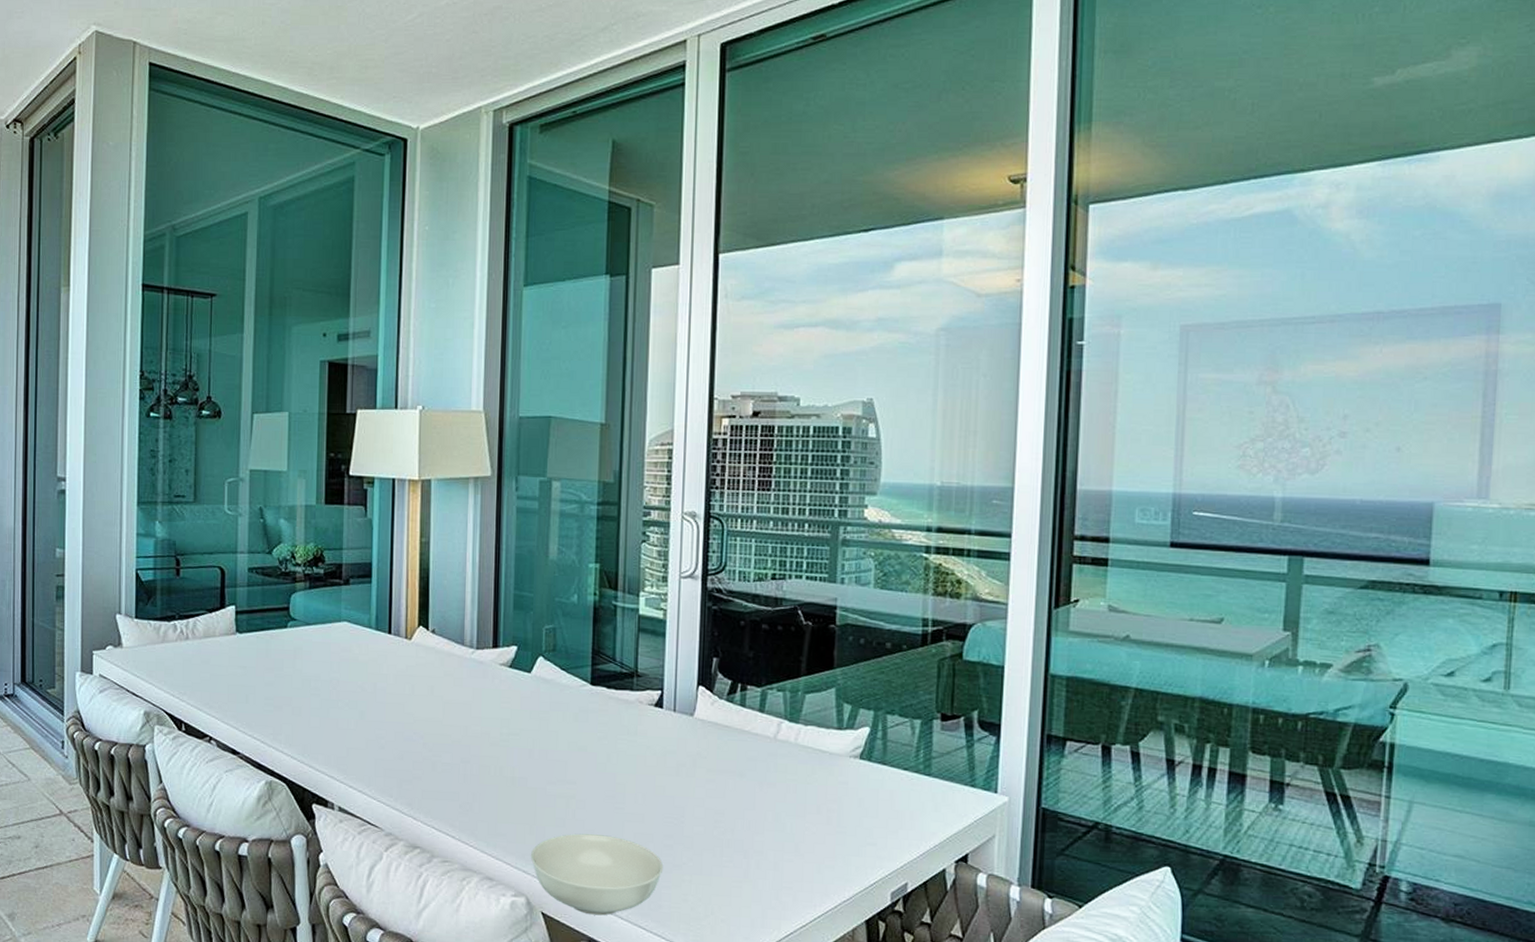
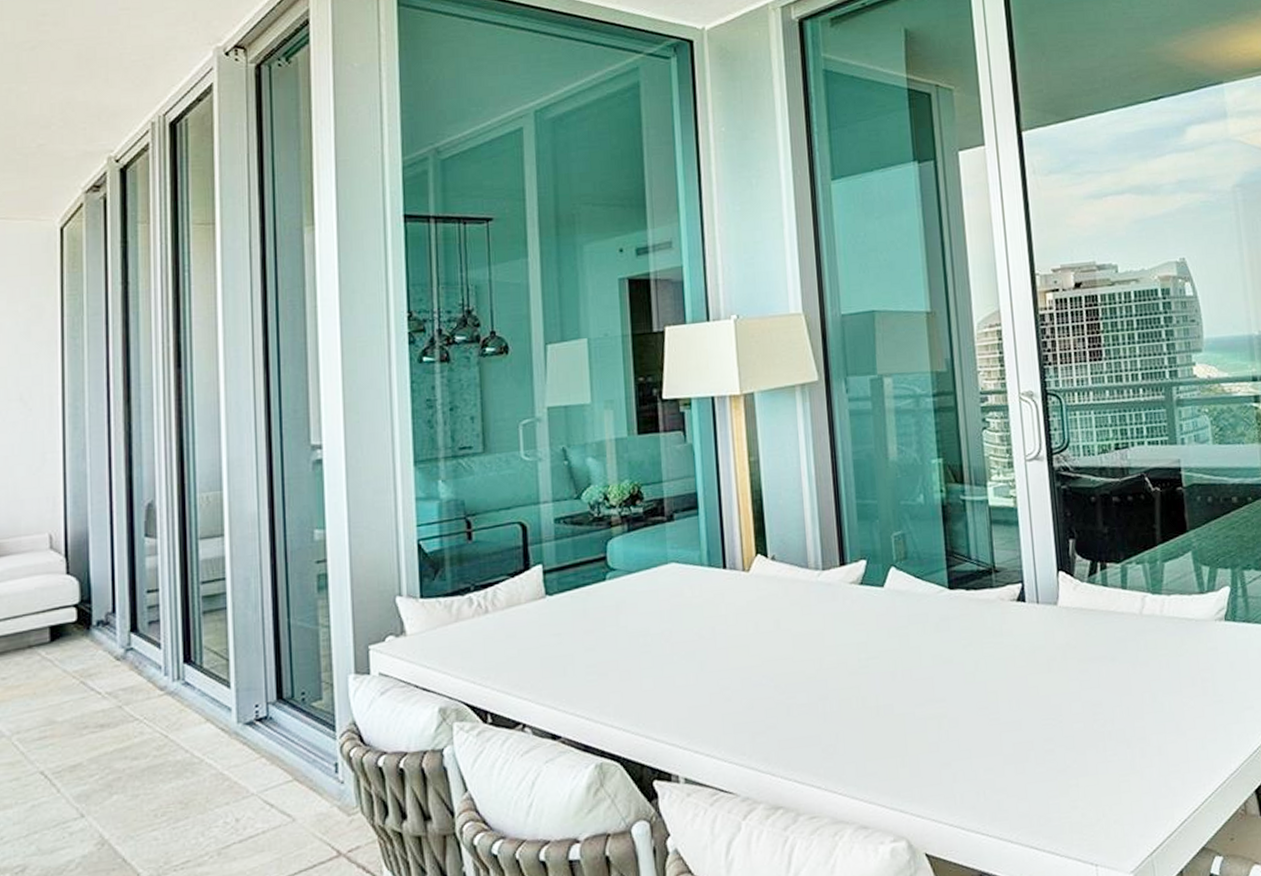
bowl: present [530,833,664,916] -> none [906,751,1048,846]

